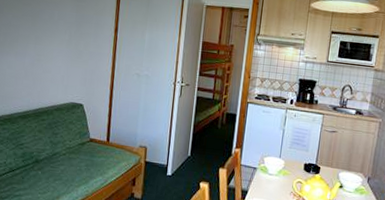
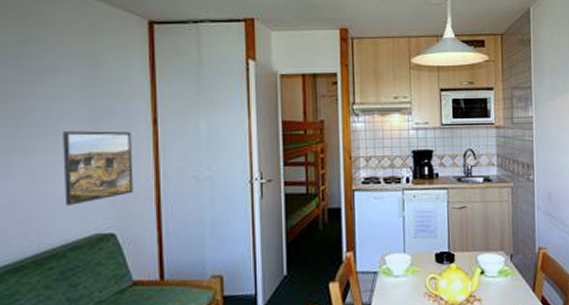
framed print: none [55,29,101,81] -> present [63,131,133,206]

